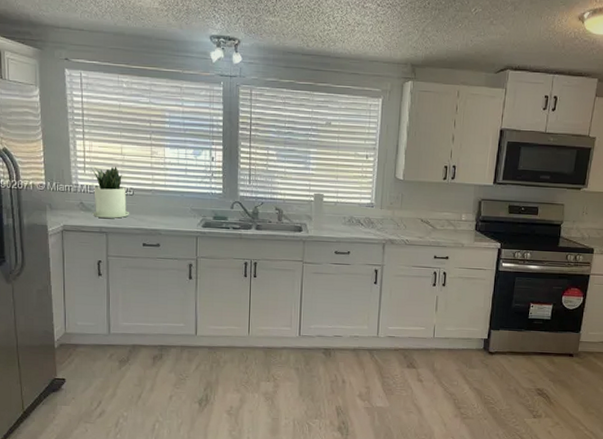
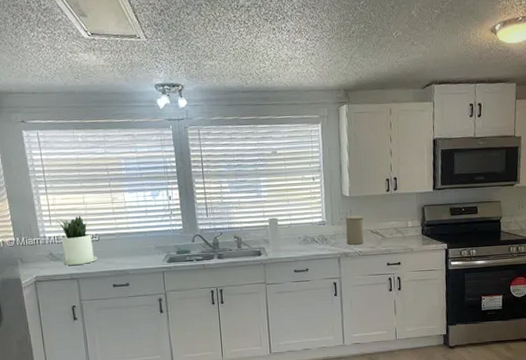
canister: none [393,201,415,233] -> present [346,215,364,245]

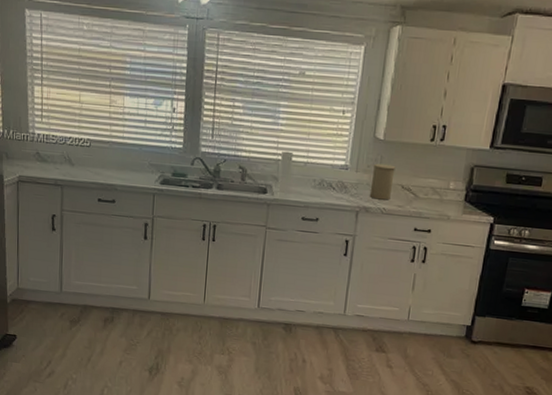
planter: present [57,215,98,266] -> none [48,114,86,171]

